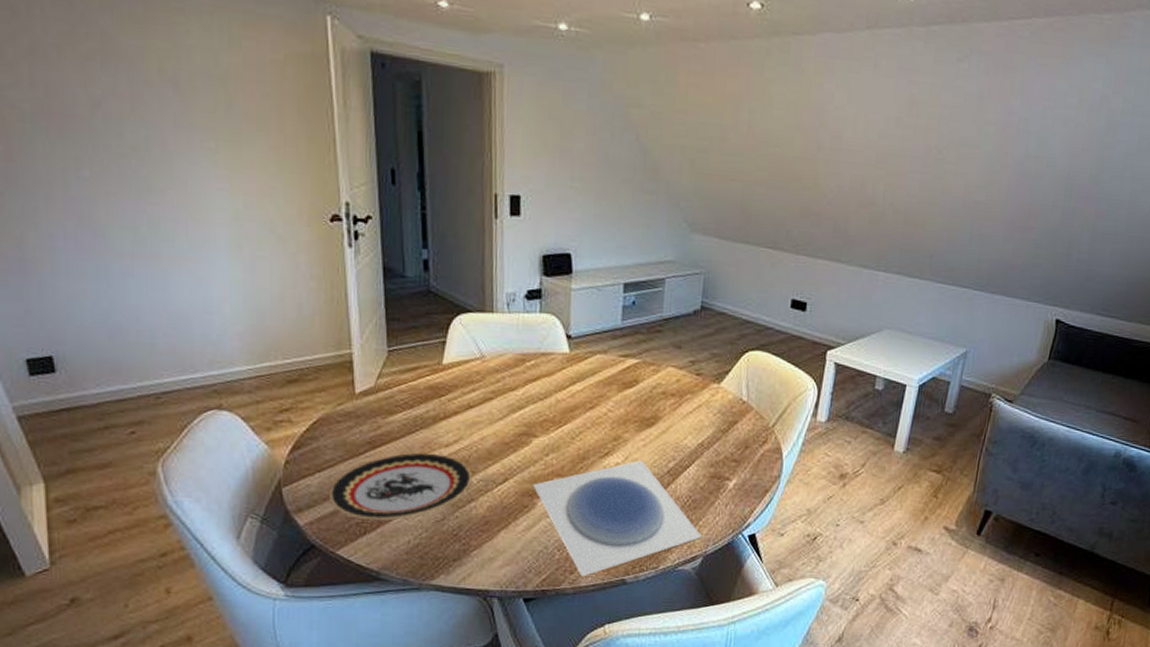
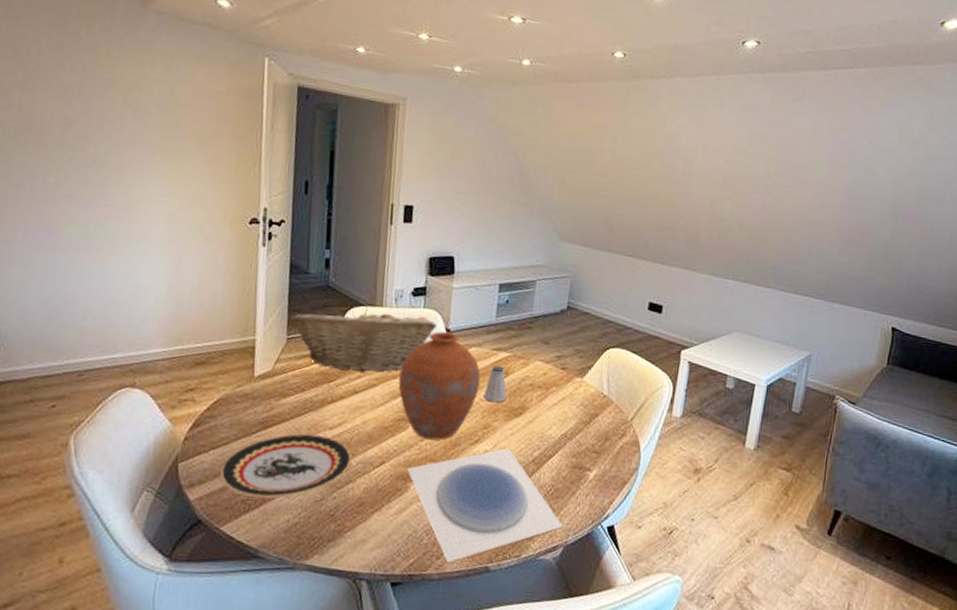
fruit basket: none [388,313,556,385] -> present [289,307,437,373]
vase: none [517,338,608,454] -> present [398,331,481,440]
saltshaker: none [612,373,637,413] -> present [483,366,507,403]

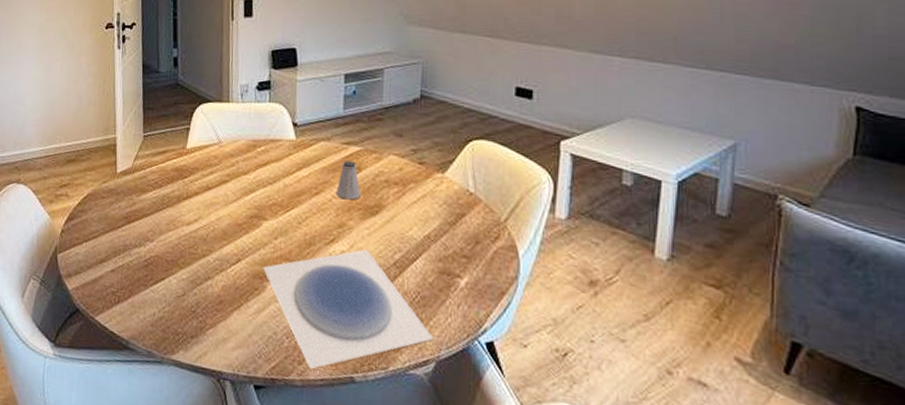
plate: present [219,434,352,499] -> none [92,229,210,292]
fruit basket: present [289,307,437,373] -> none [144,103,283,169]
vase: present [398,331,481,440] -> none [249,126,331,239]

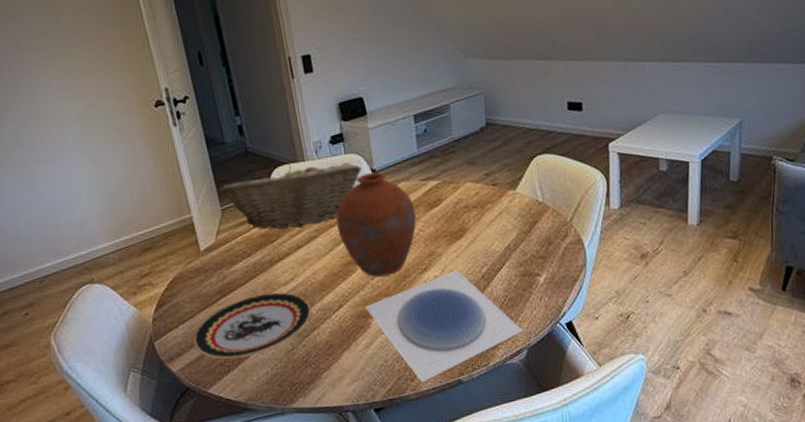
plate: none [92,229,210,292] -> present [193,292,312,360]
fruit basket: none [144,103,283,169] -> present [218,162,362,230]
vase: none [249,126,331,239] -> present [336,172,416,277]
saltshaker: present [336,161,361,200] -> none [422,195,445,231]

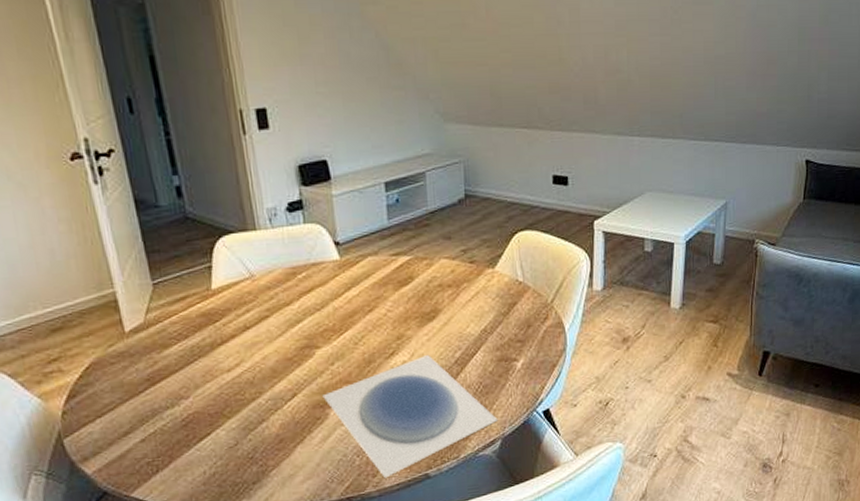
plate: present [193,292,312,360] -> none [113,380,261,459]
fruit basket: present [218,162,362,230] -> none [149,233,323,308]
vase: present [336,172,416,277] -> none [292,245,384,362]

